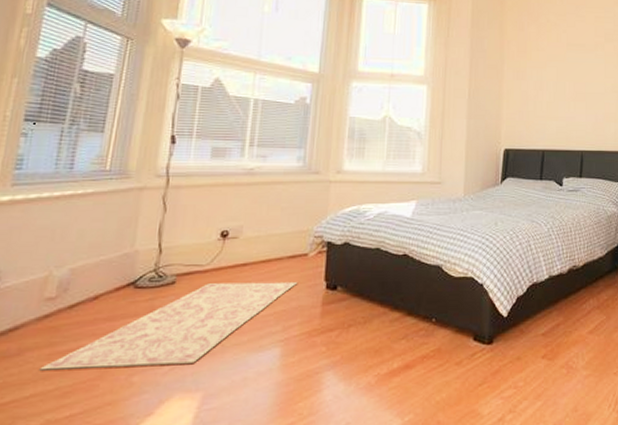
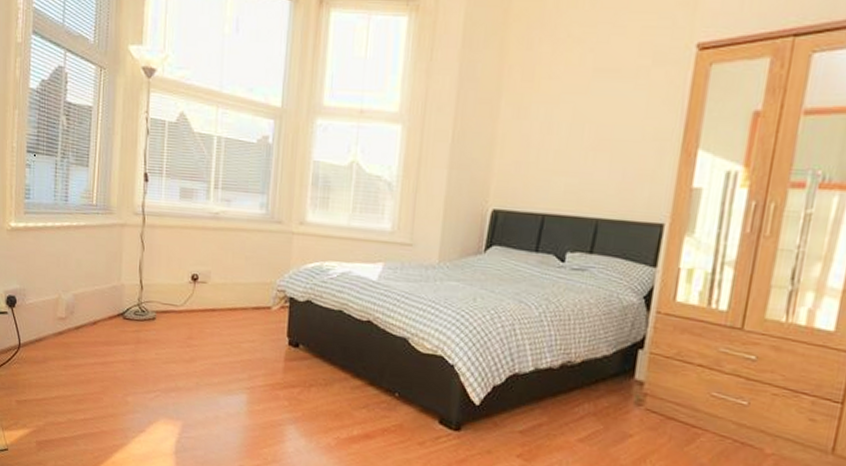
rug: present [39,281,297,371] -> none [60,323,261,394]

